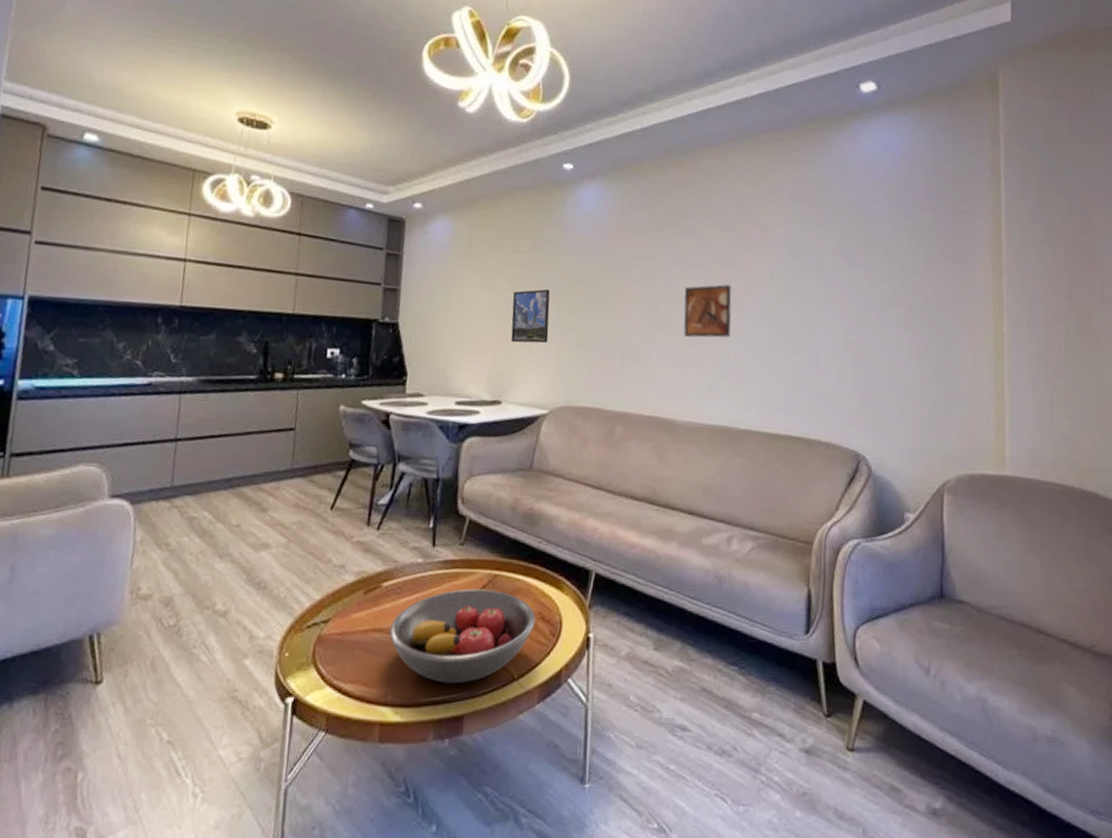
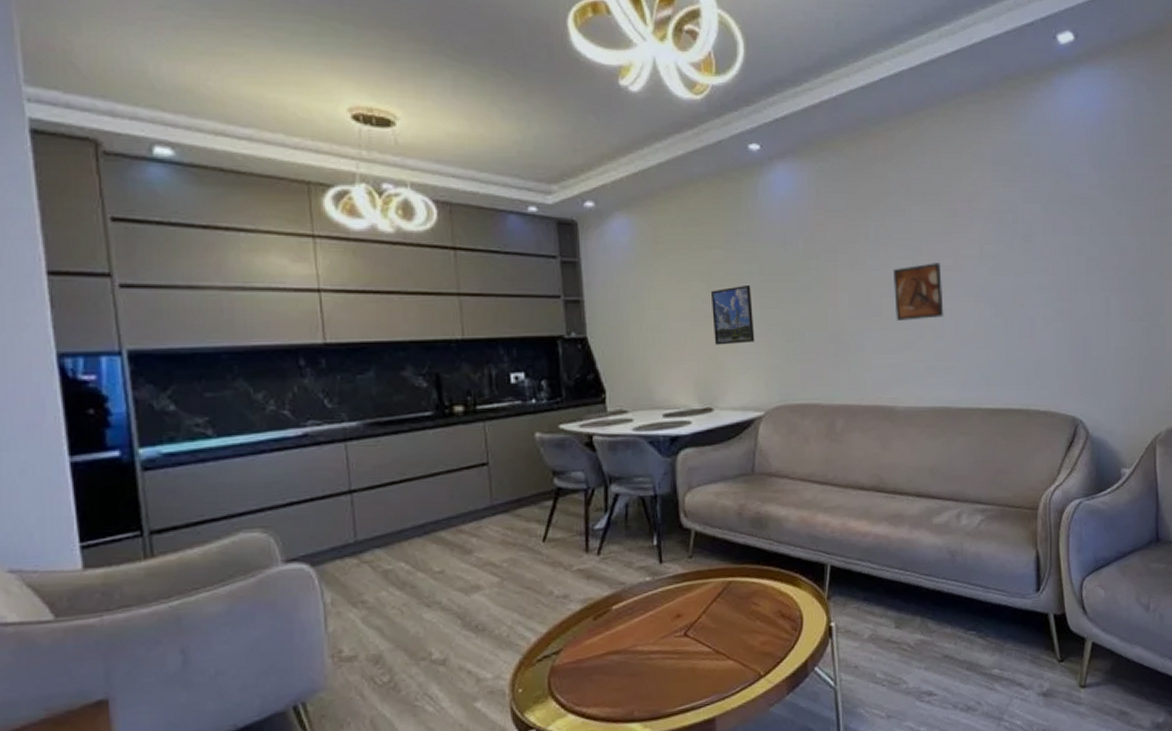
fruit bowl: present [388,588,536,684] -> none [626,596,776,692]

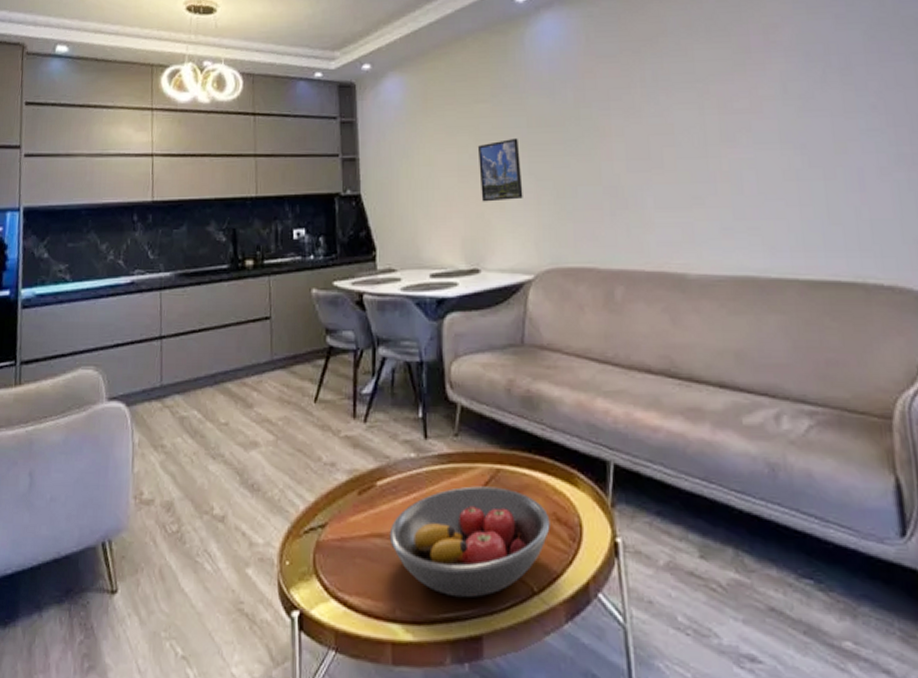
fruit bowl: none [626,596,776,692] -> present [389,486,550,598]
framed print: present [893,263,944,321] -> none [676,106,742,173]

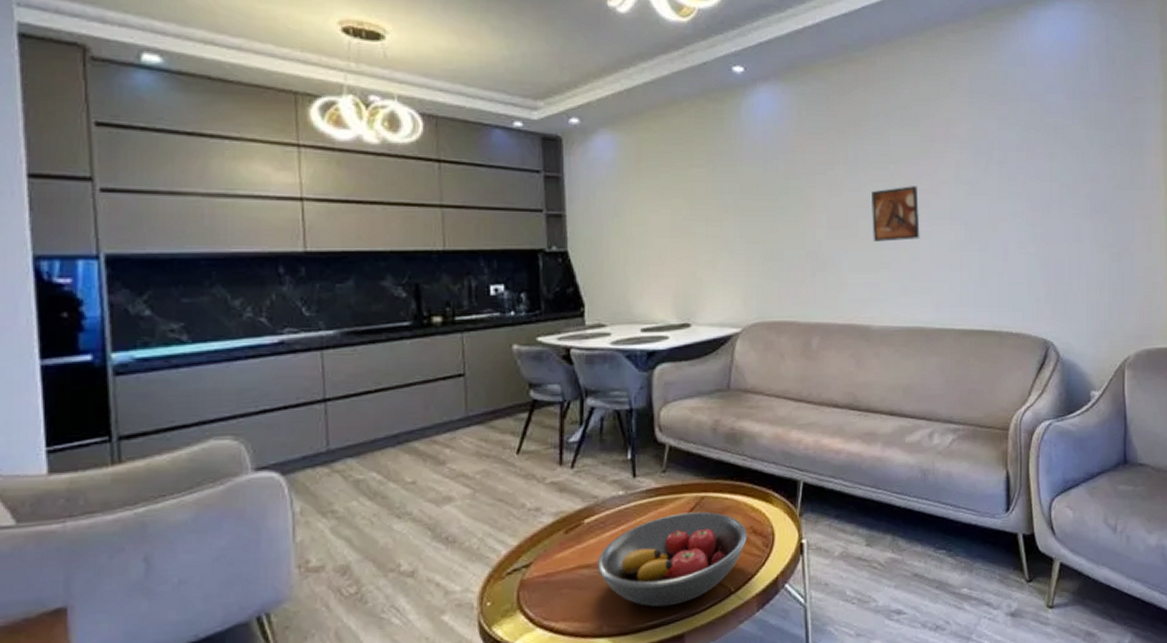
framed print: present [477,137,523,202] -> none [691,203,734,262]
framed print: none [676,106,742,173] -> present [870,186,920,242]

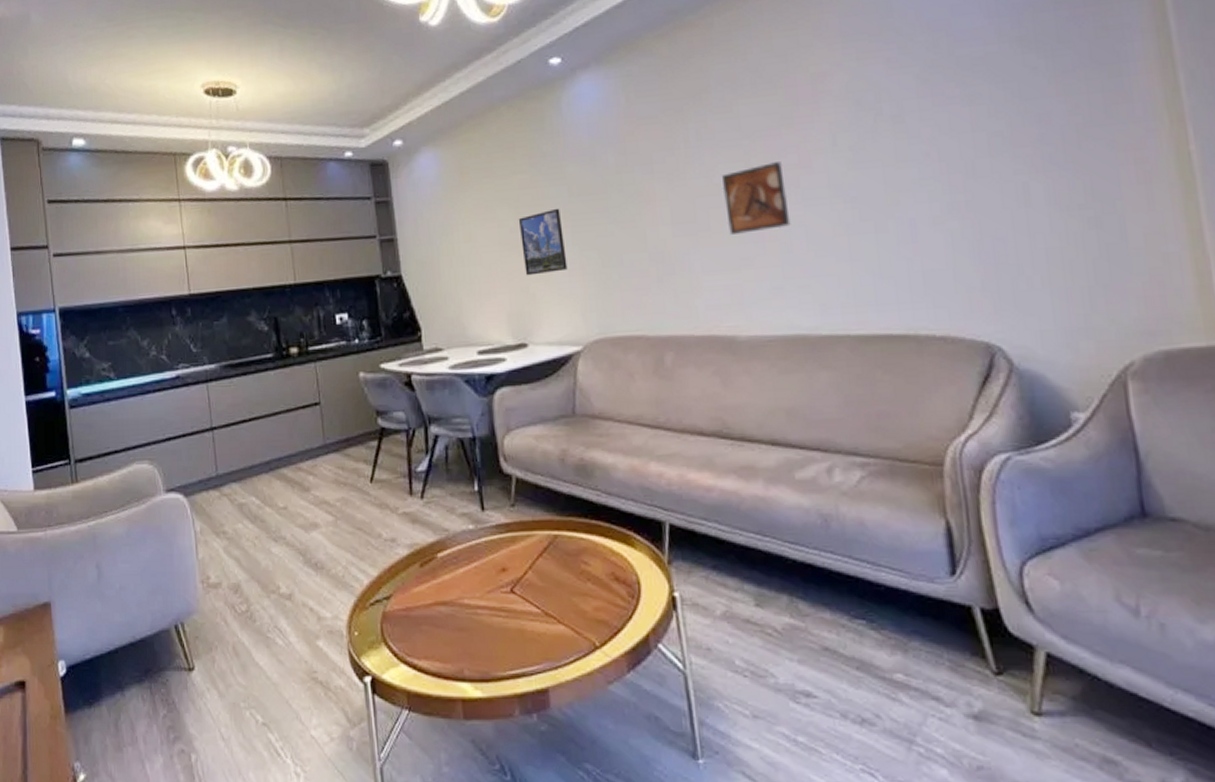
fruit bowl: present [597,511,747,607] -> none [453,552,609,656]
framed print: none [691,203,734,262] -> present [518,208,568,276]

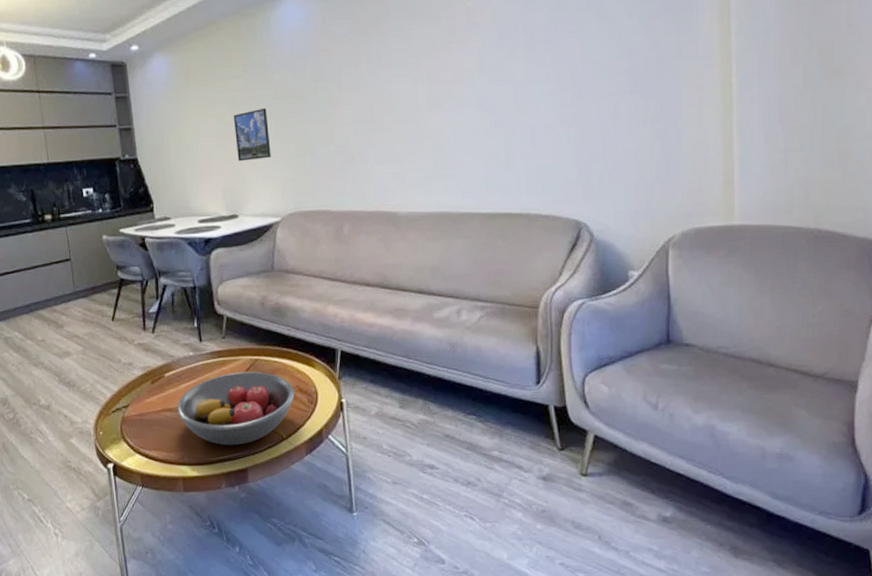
fruit bowl: none [453,552,609,656] -> present [176,371,295,446]
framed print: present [722,162,791,235] -> none [394,77,444,134]

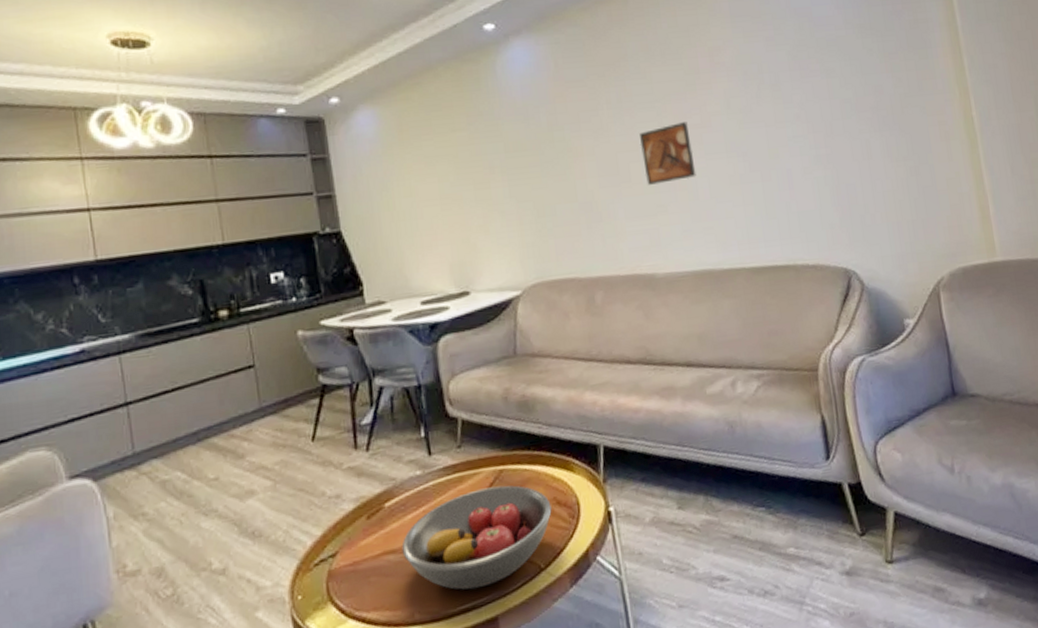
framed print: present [233,107,271,162] -> none [457,163,506,227]
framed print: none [394,77,444,134] -> present [640,122,696,185]

